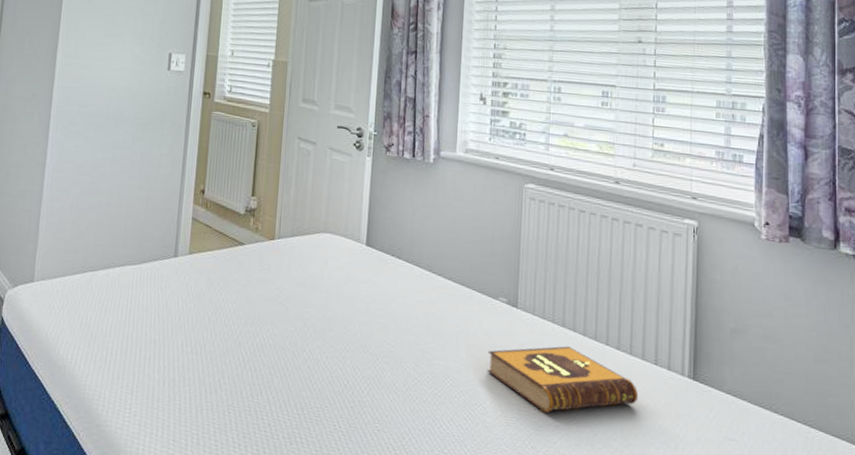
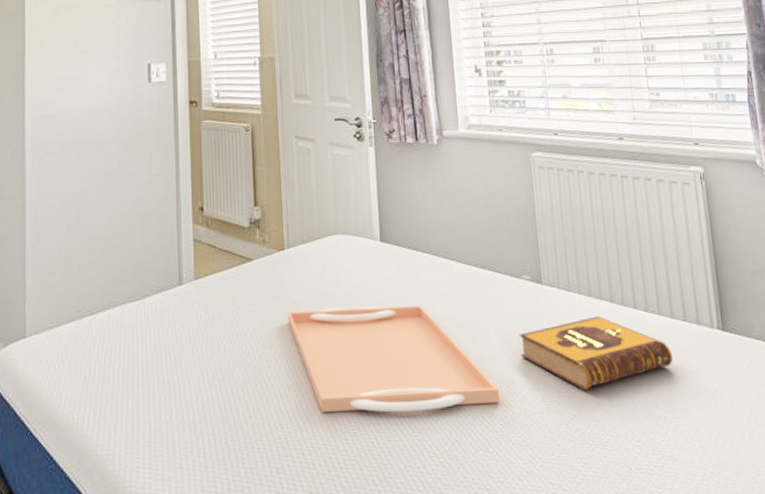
serving tray: none [270,296,462,410] -> present [288,305,500,413]

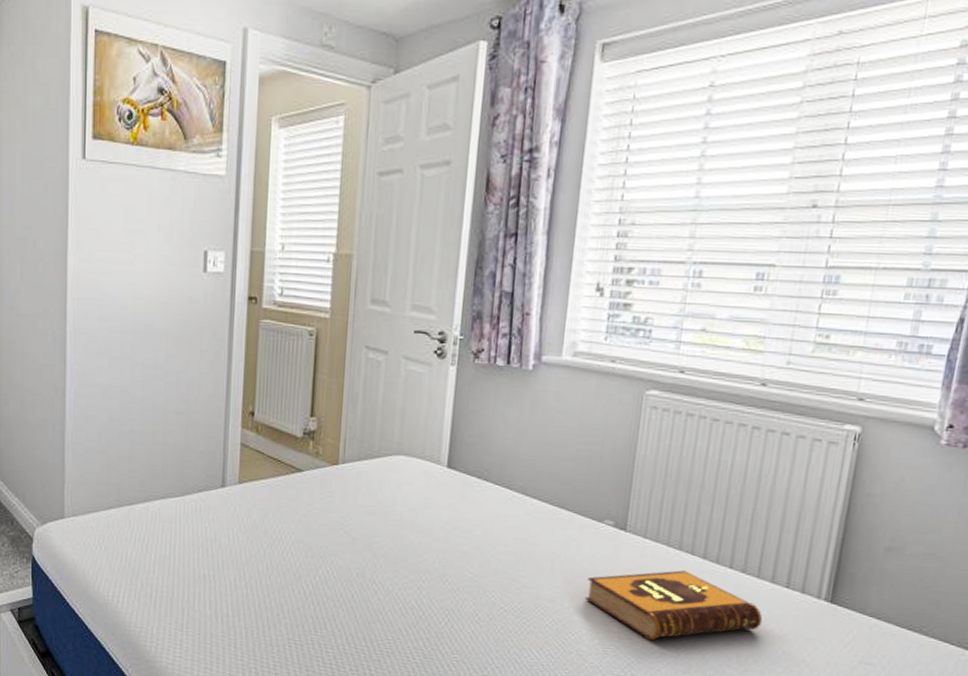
serving tray: present [288,305,500,413] -> none [334,526,554,639]

